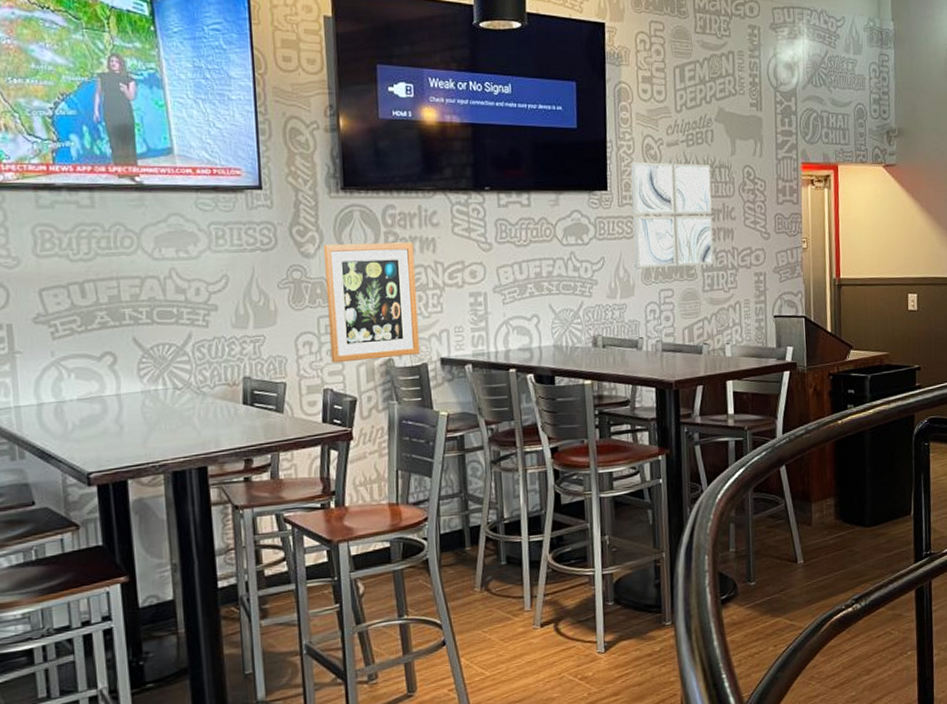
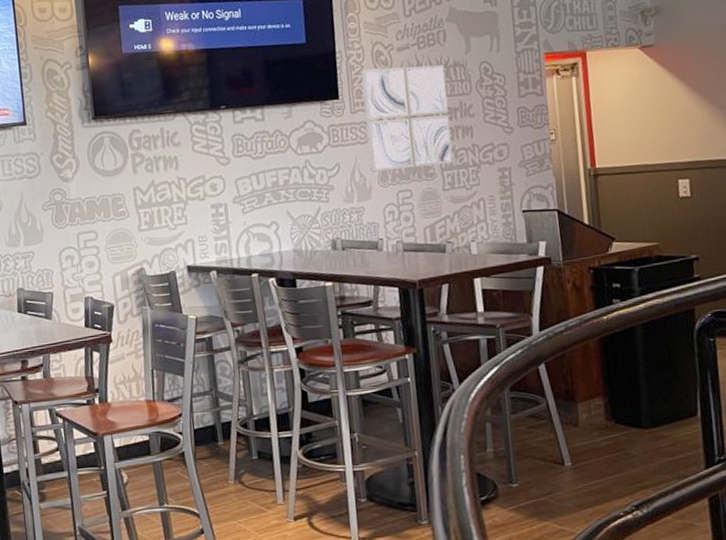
wall art: present [324,242,421,363] -> none [80,161,169,274]

